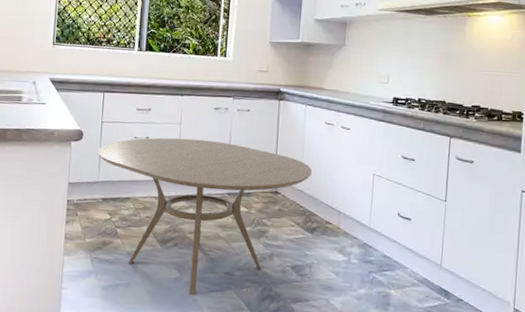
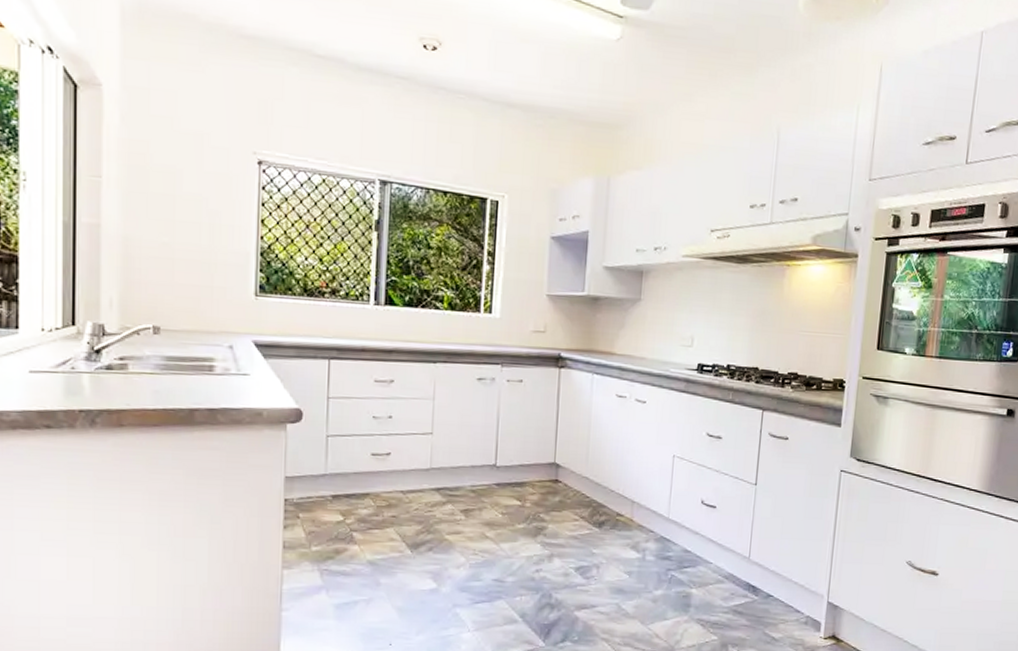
dining table: present [98,137,313,295] -> none [324,416,601,608]

